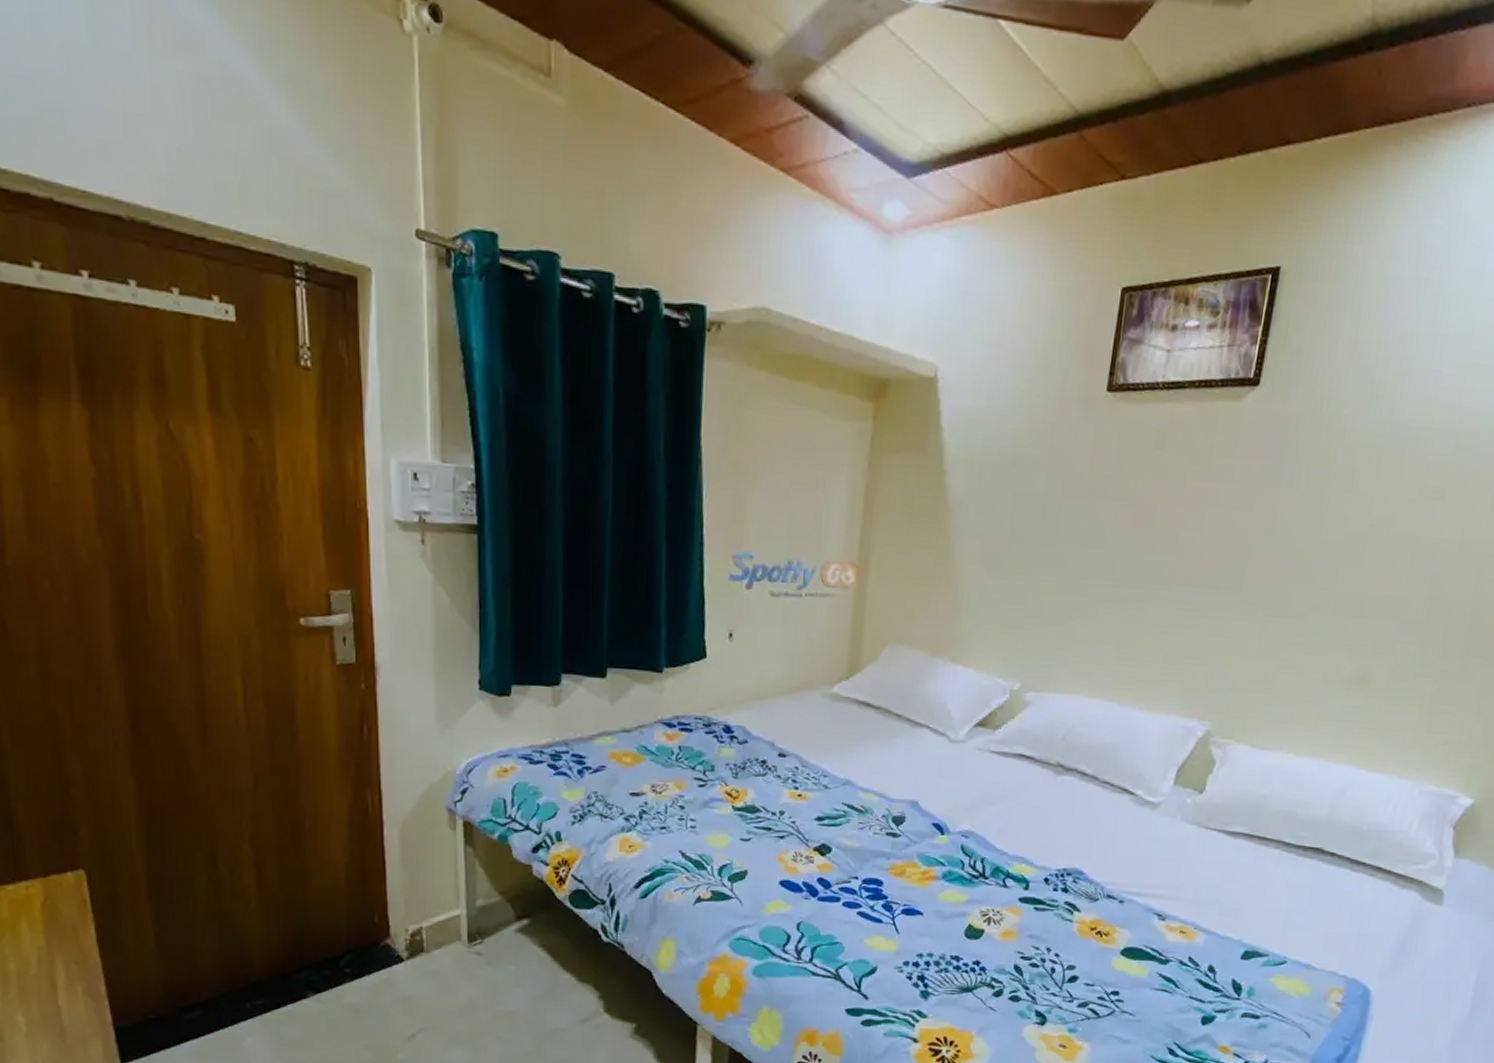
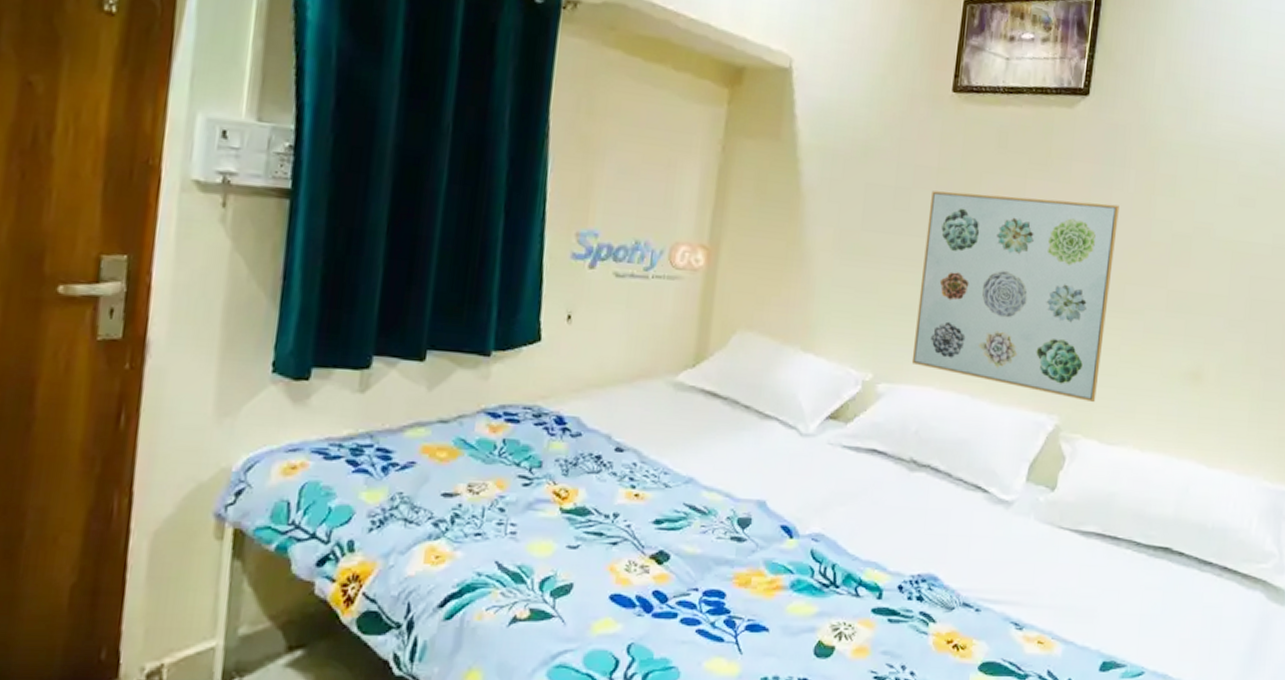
wall art: none [1059,498,1287,707] -> present [911,191,1119,402]

